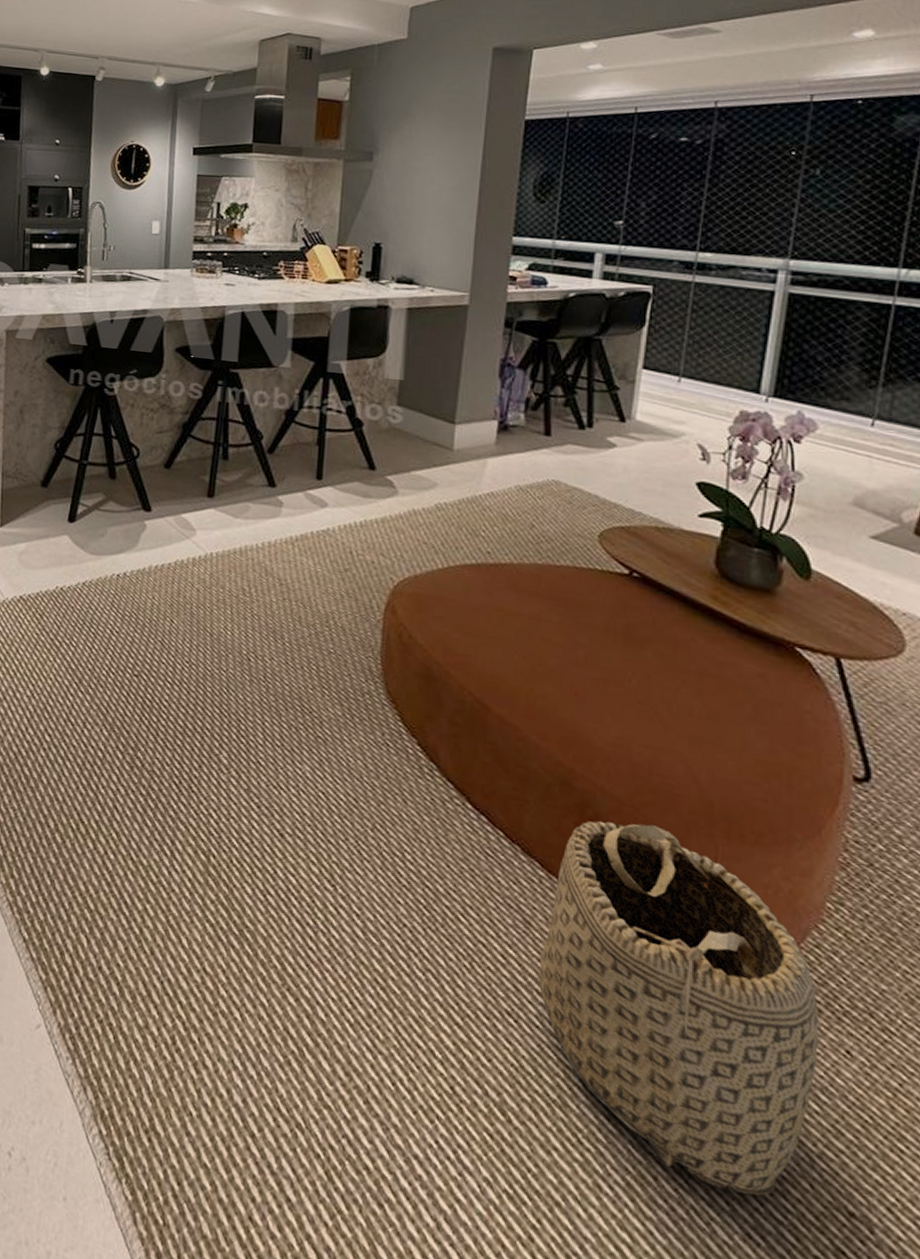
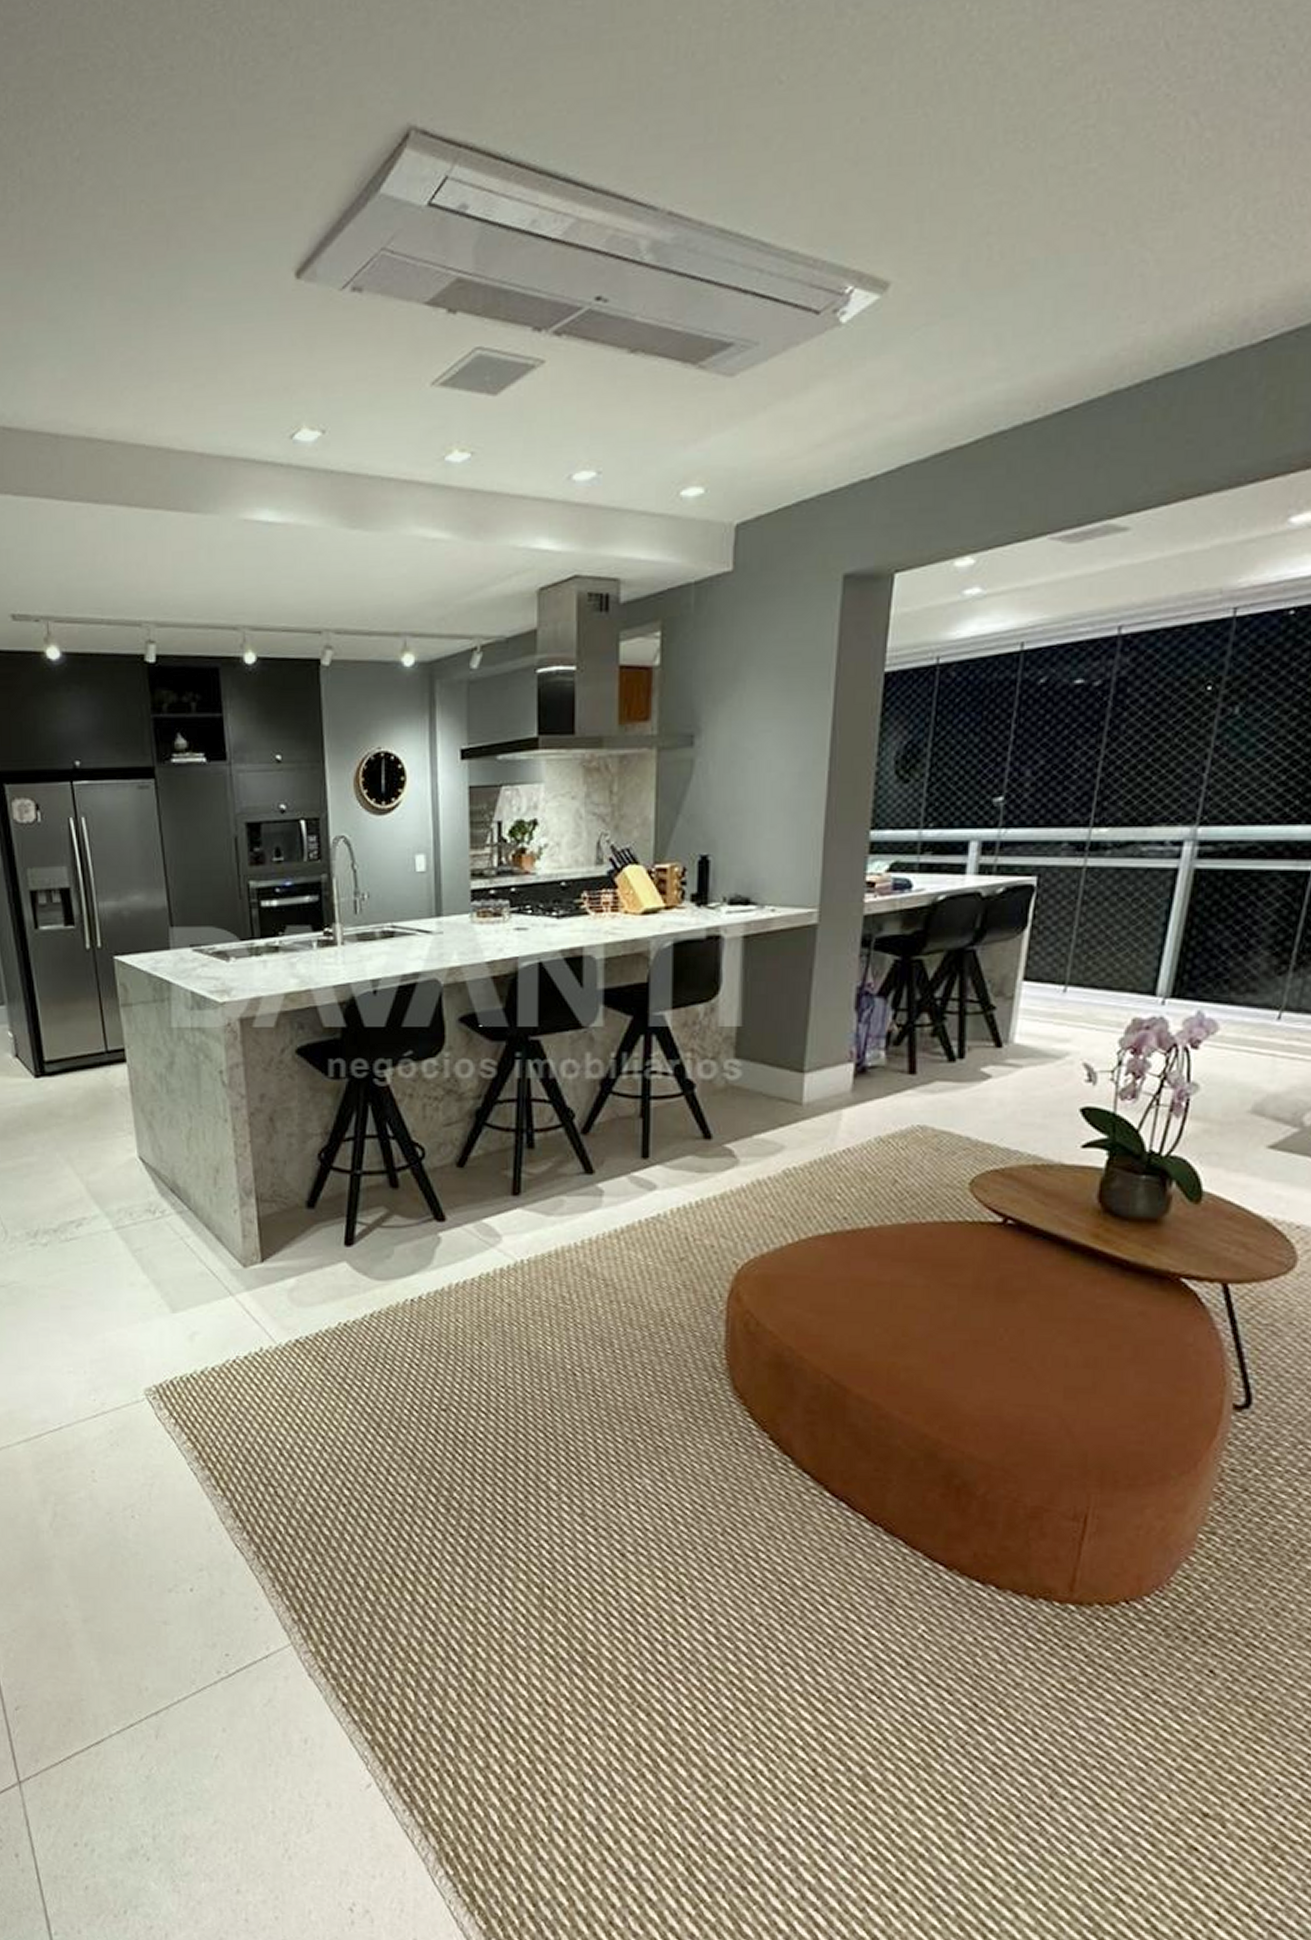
basket: present [539,820,818,1197] -> none [903,1484,1184,1816]

